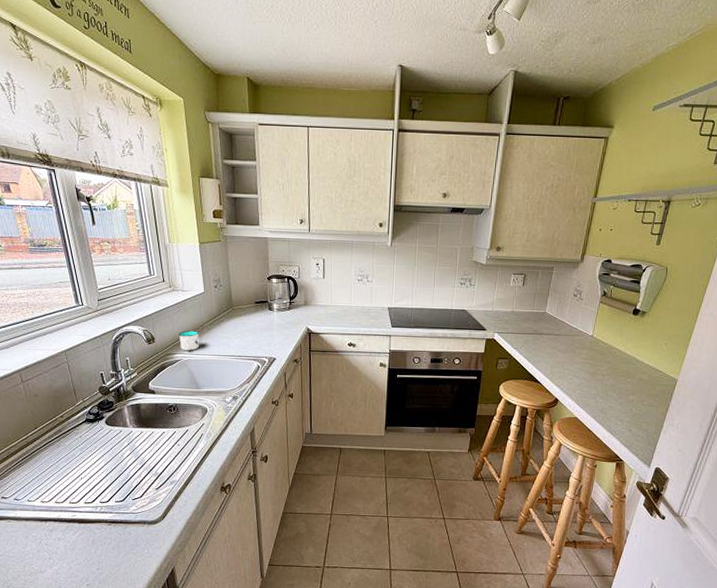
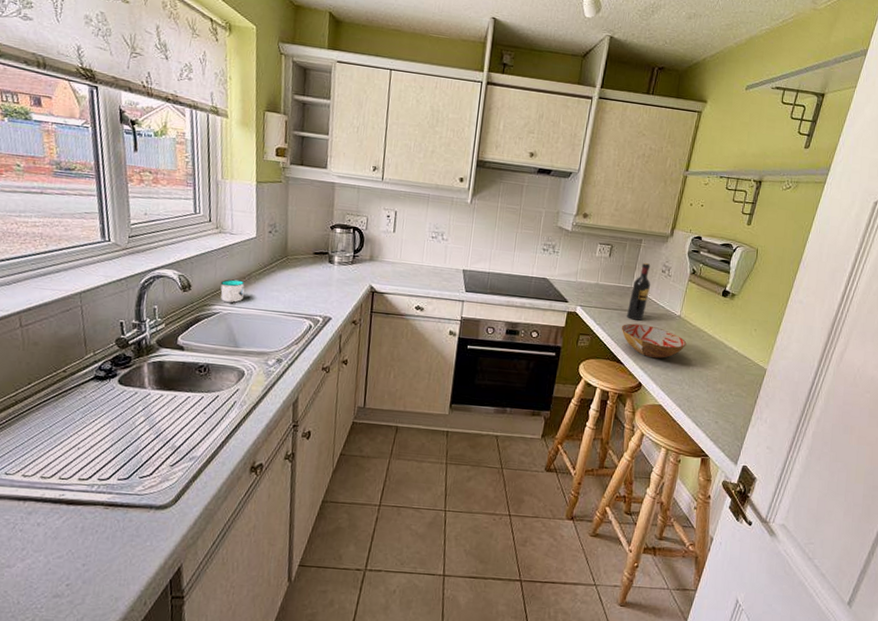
bowl: none [537,345,599,376] -> present [621,323,687,359]
wine bottle: none [541,288,564,342] -> present [626,262,651,321]

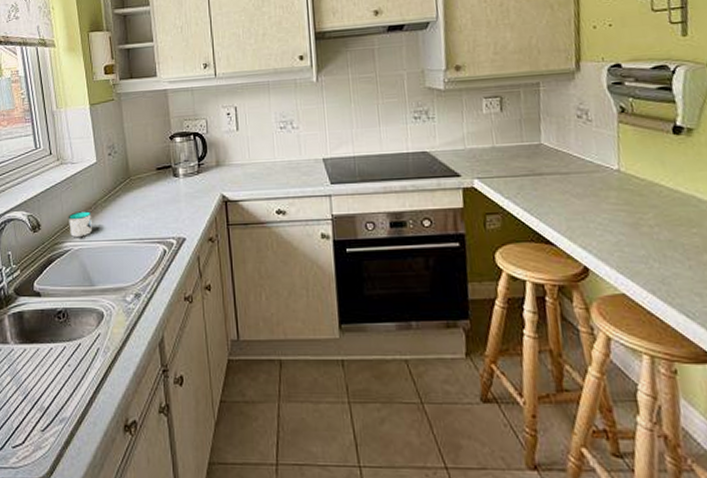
bowl: present [621,323,687,359] -> none [539,189,640,232]
wine bottle: present [626,262,651,321] -> none [541,109,568,185]

